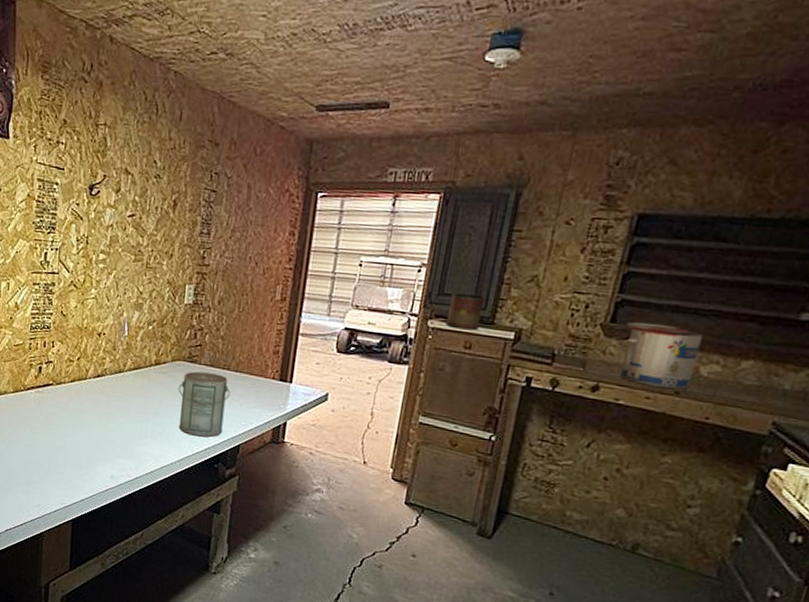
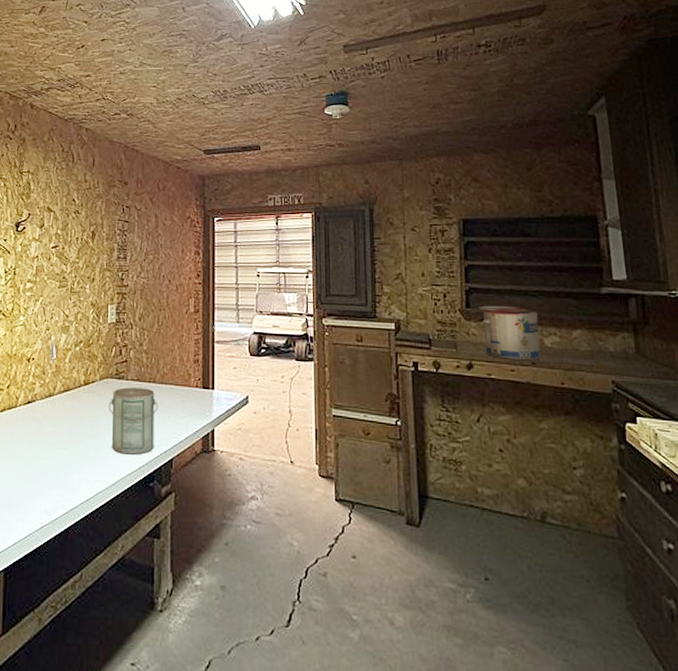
paint can: present [445,292,486,331] -> none [337,293,365,325]

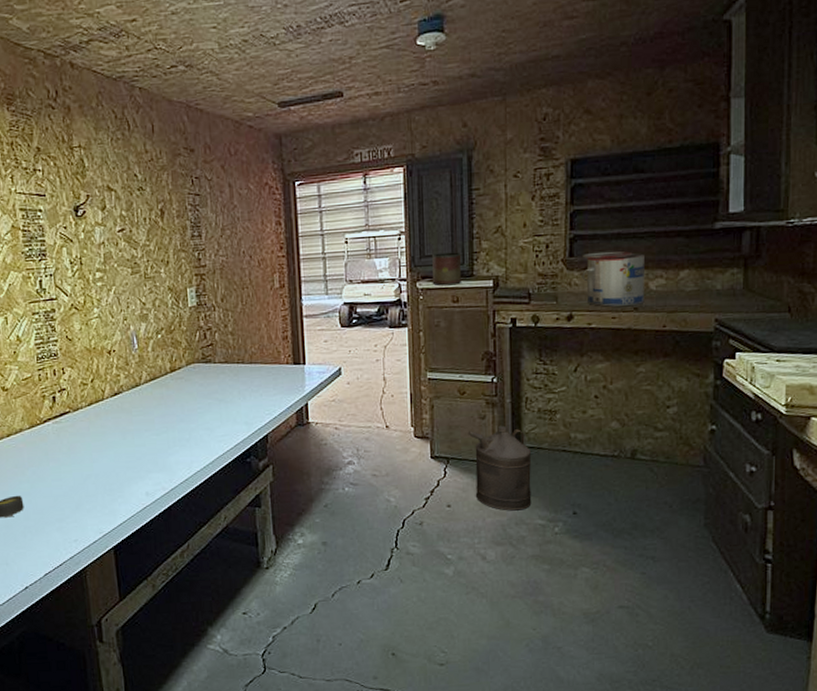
paint can: present [108,387,159,455] -> none [197,369,250,435]
paint can: none [337,293,365,325] -> present [432,252,462,286]
fuel can: none [372,473,441,570] -> present [467,426,532,511]

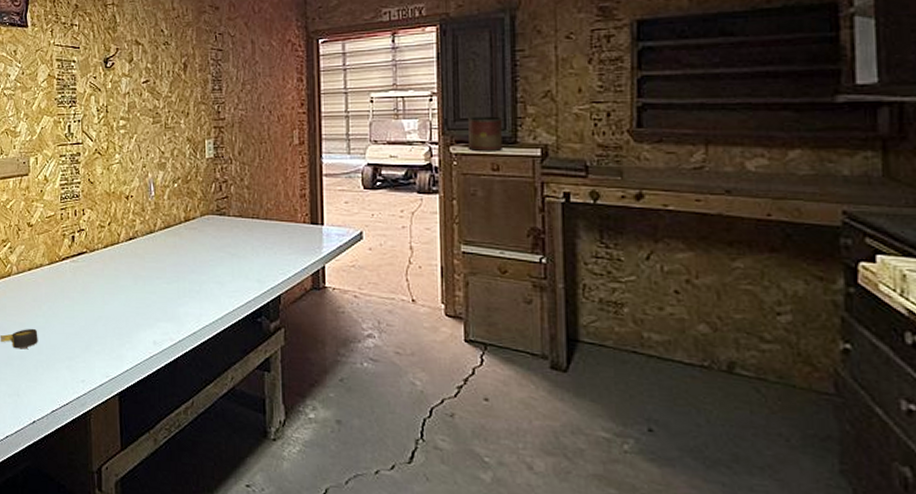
fuel can: present [467,426,532,511] -> none [510,314,592,417]
paint can: present [582,251,646,307] -> none [654,123,740,189]

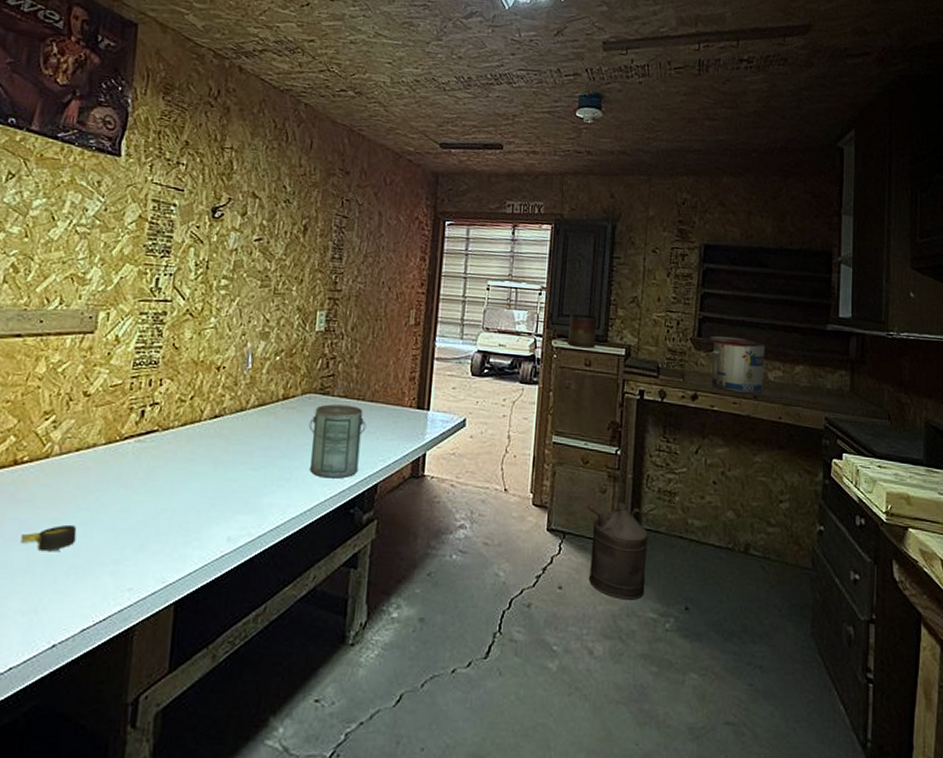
paint can: none [210,224,264,291] -> present [308,404,367,479]
fuel can: none [510,314,592,417] -> present [587,503,649,600]
paint can: none [654,123,740,189] -> present [708,336,766,394]

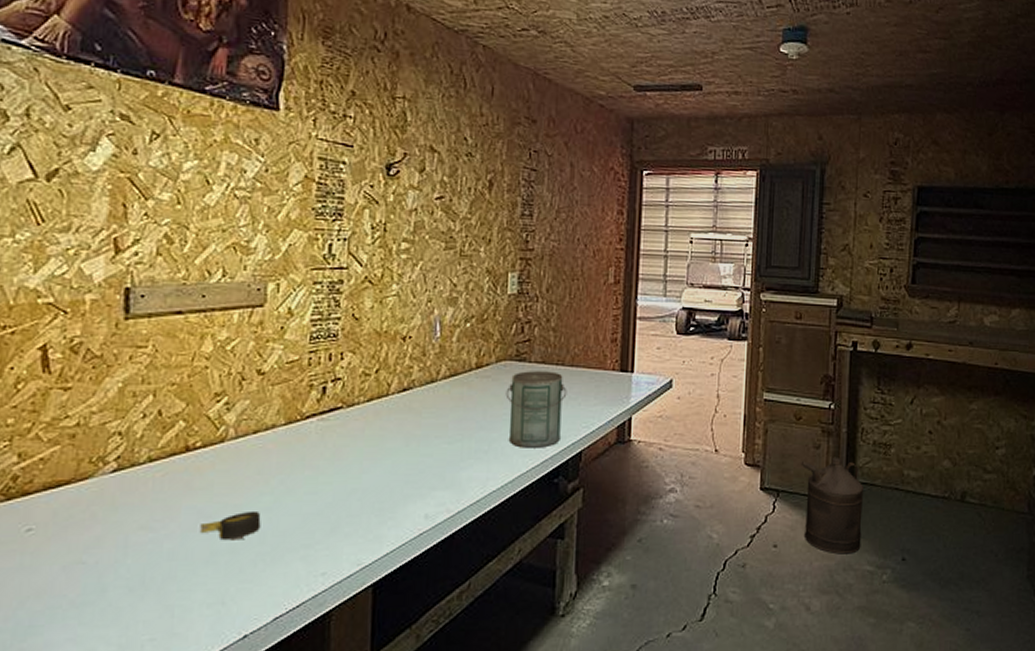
paint can: present [567,313,598,349] -> none [776,264,808,301]
paint can: present [708,336,766,394] -> none [922,281,982,340]

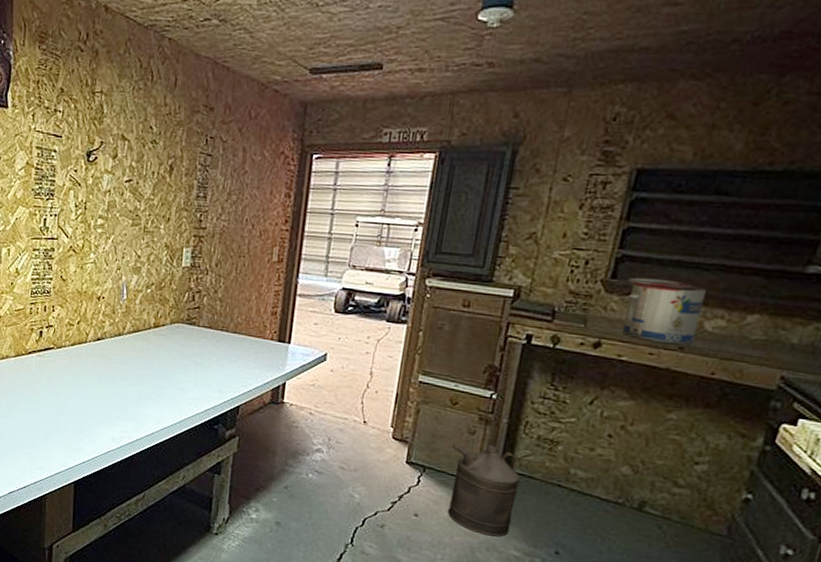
paint can: present [505,371,567,448] -> none [177,333,230,399]
paint can: none [922,281,982,340] -> present [621,277,708,345]

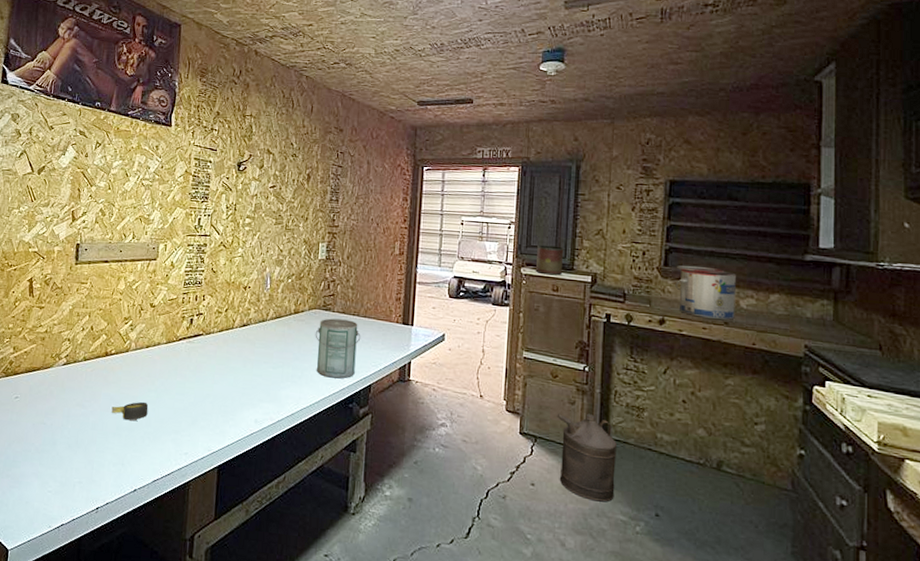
paint can: none [177,333,230,399] -> present [315,318,361,379]
paint can: none [443,251,484,289] -> present [535,244,564,276]

